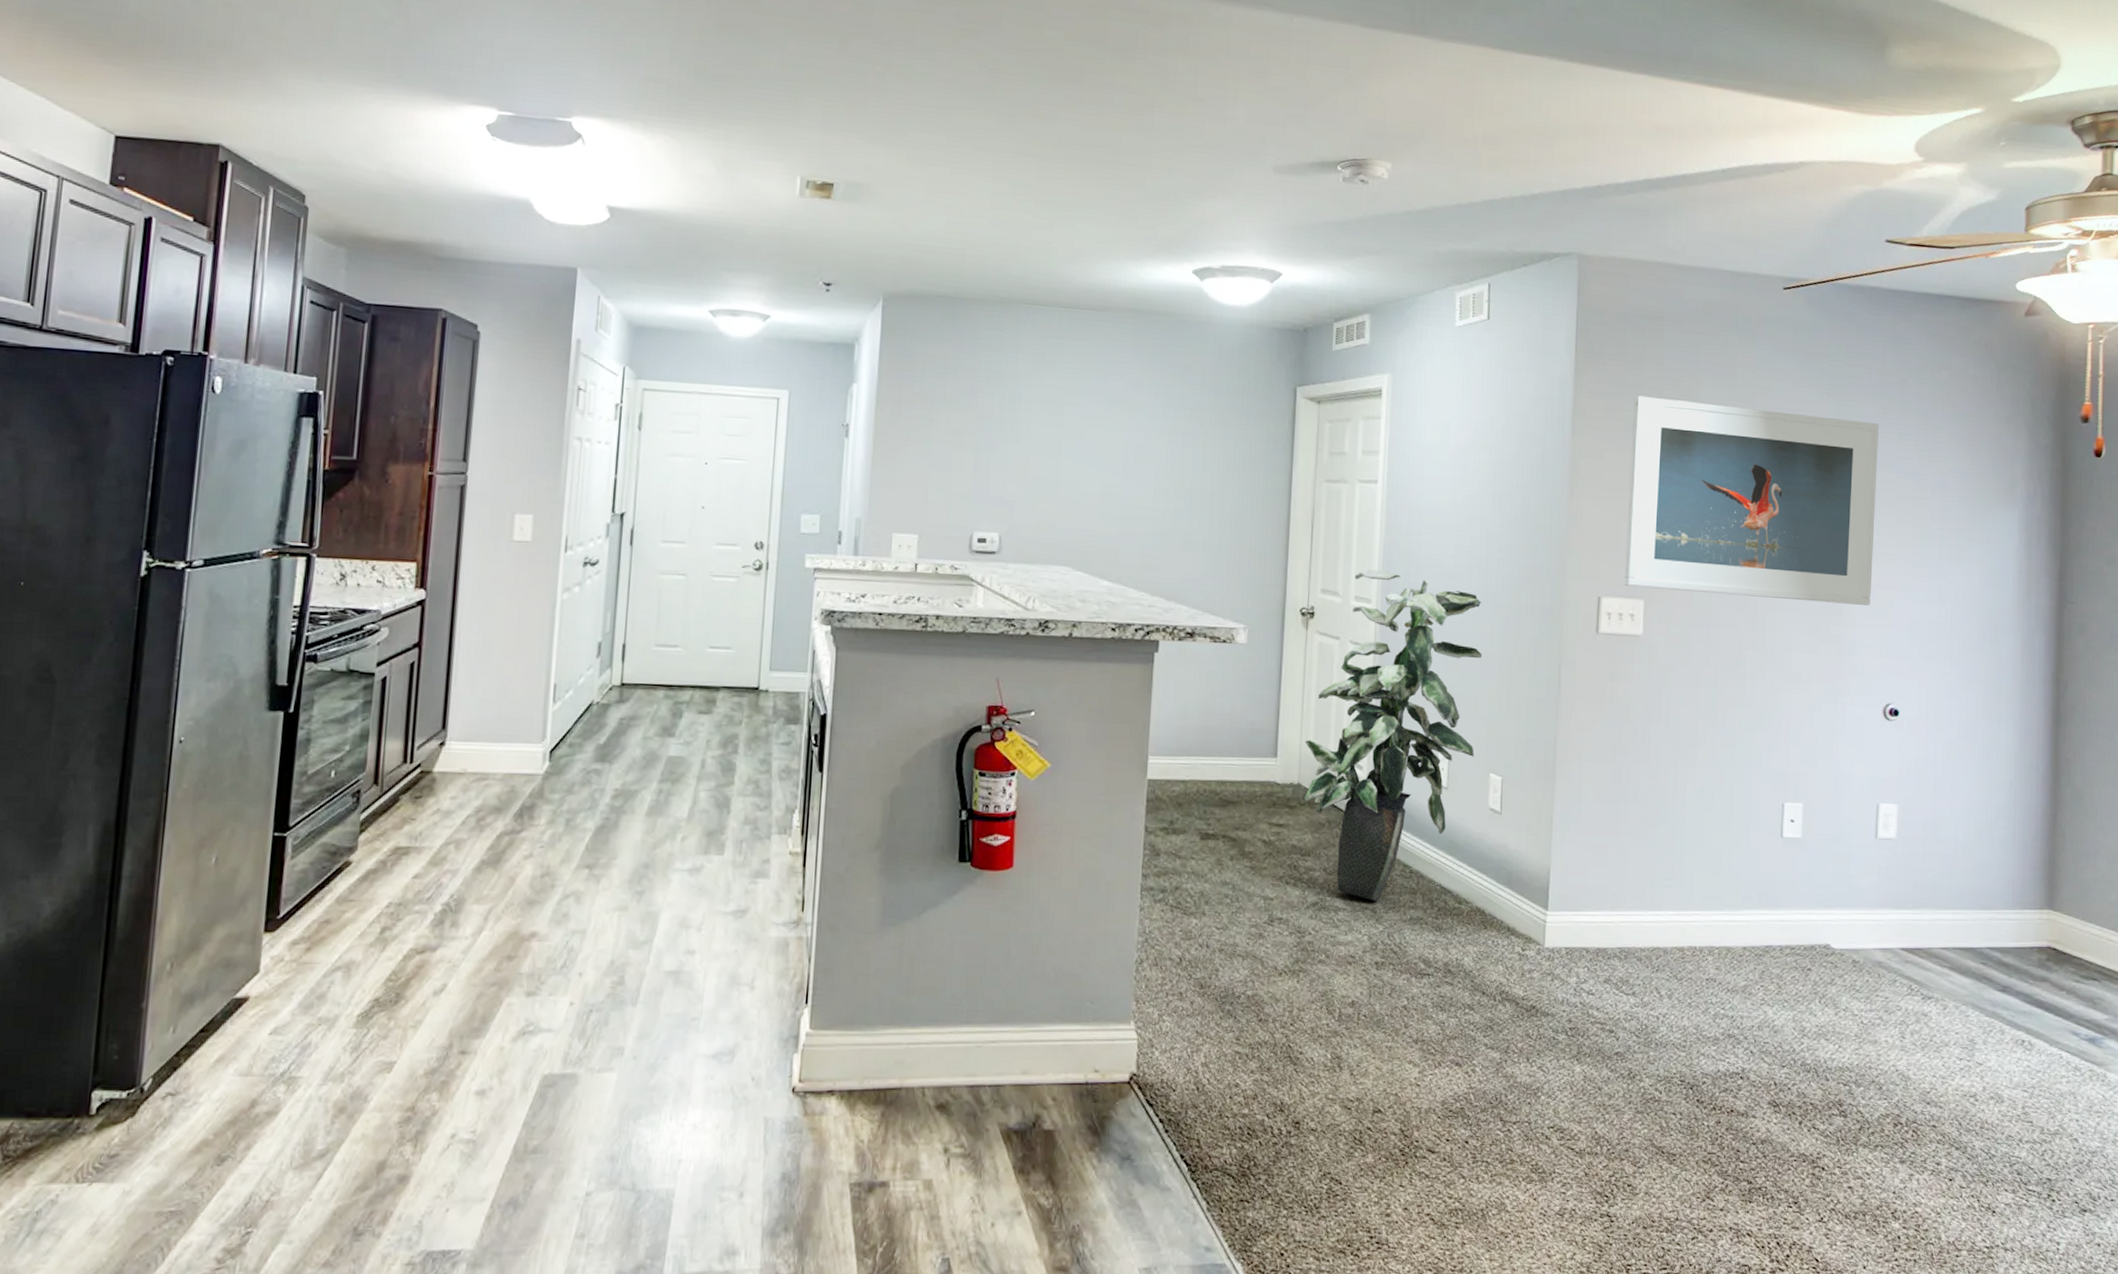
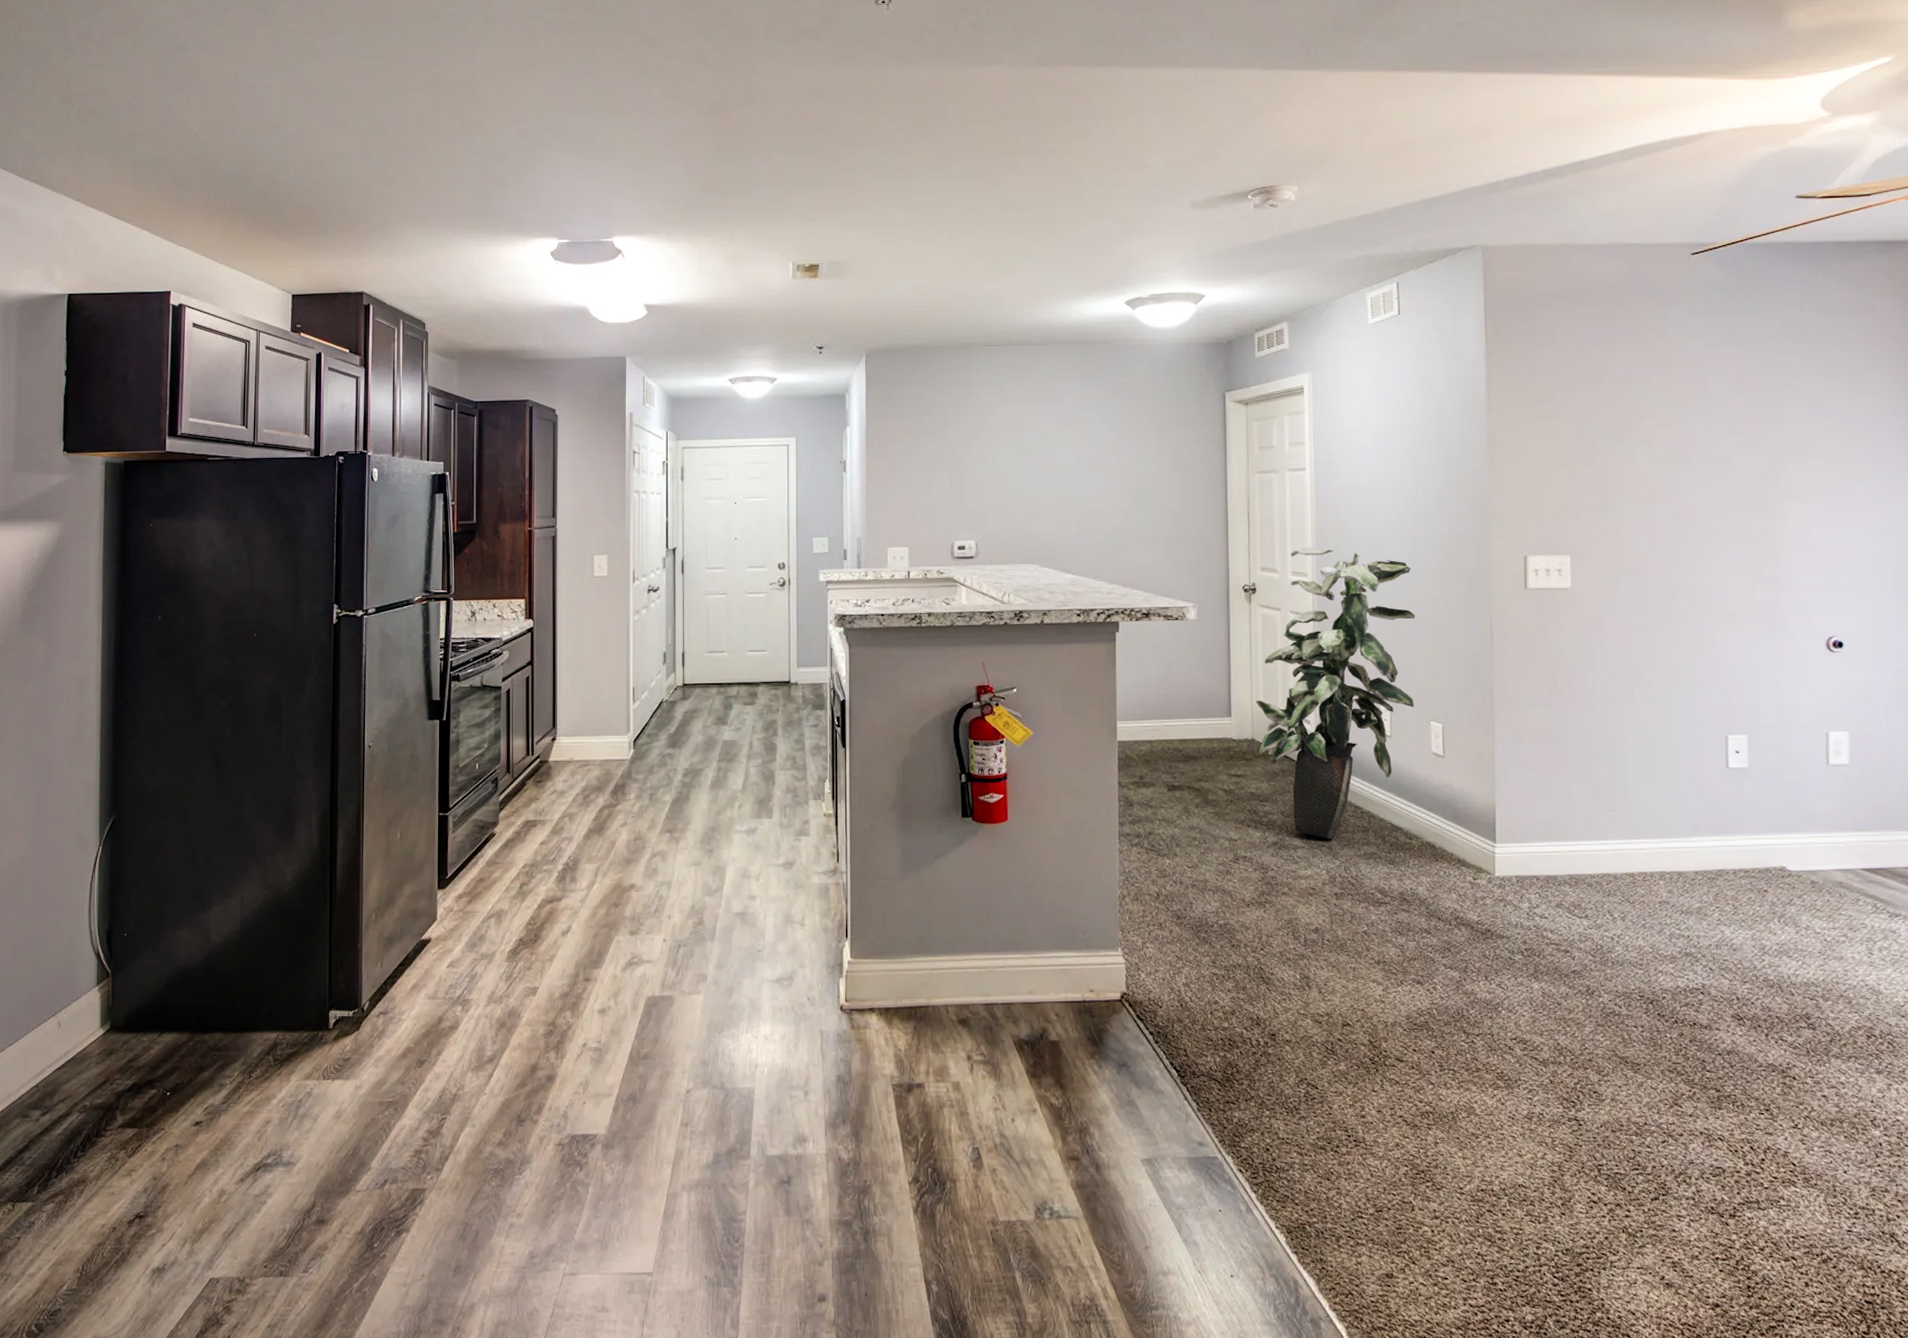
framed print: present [1625,395,1879,605] -> none [1546,368,1805,545]

